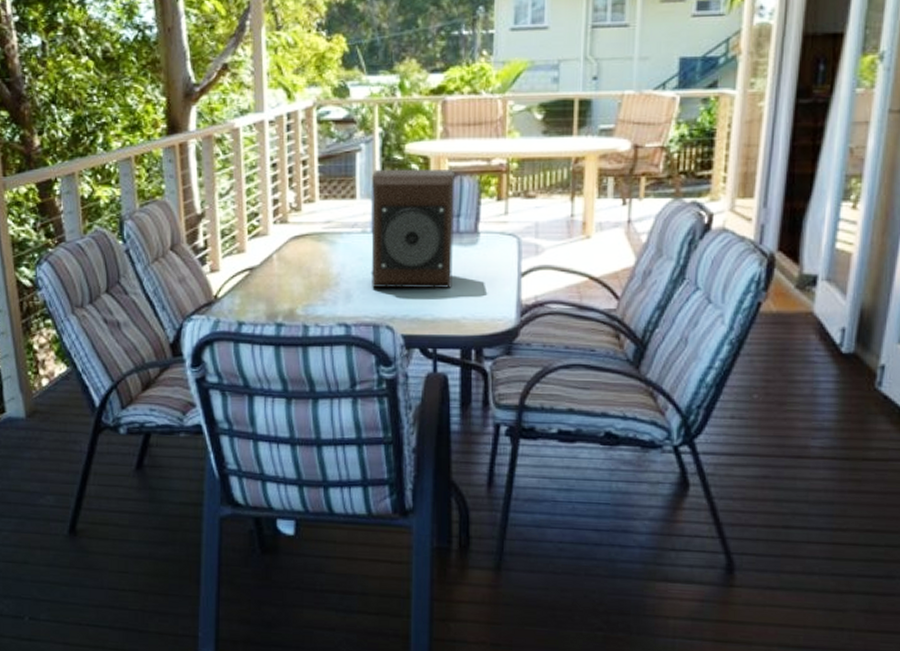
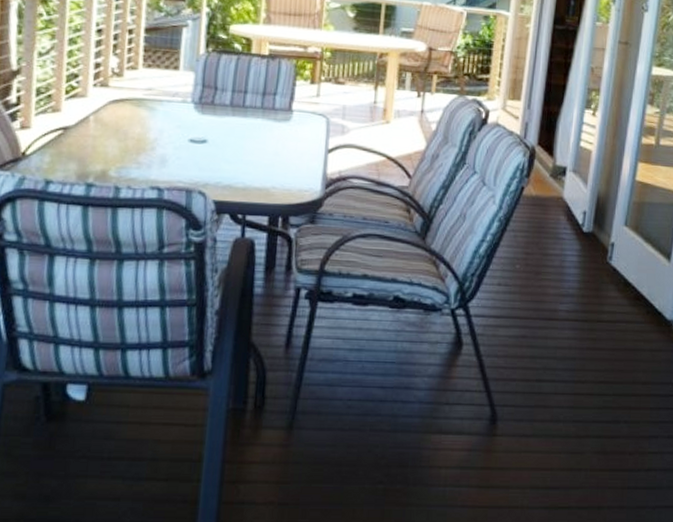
speaker: present [371,168,455,289] -> none [188,45,274,160]

